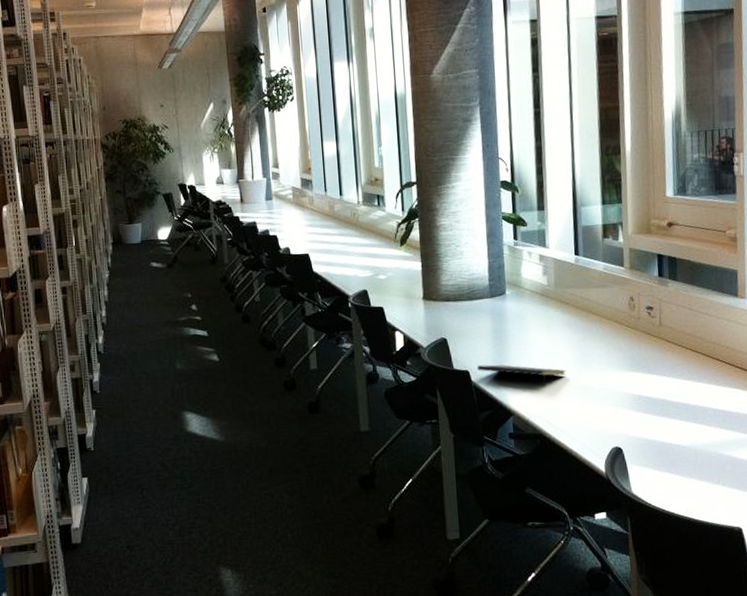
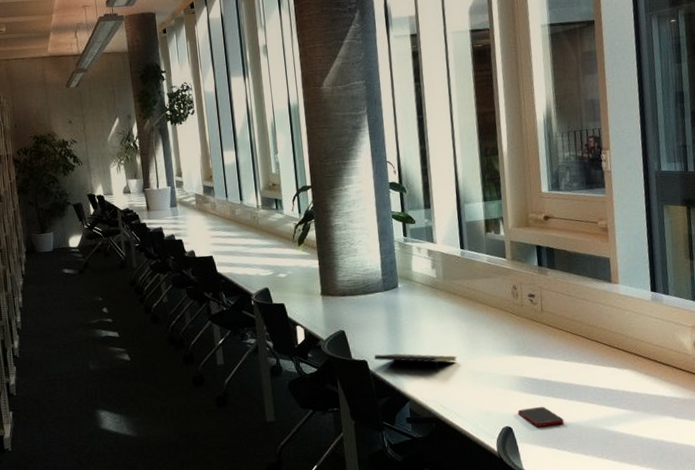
cell phone: none [629,427,679,449] -> present [517,407,564,427]

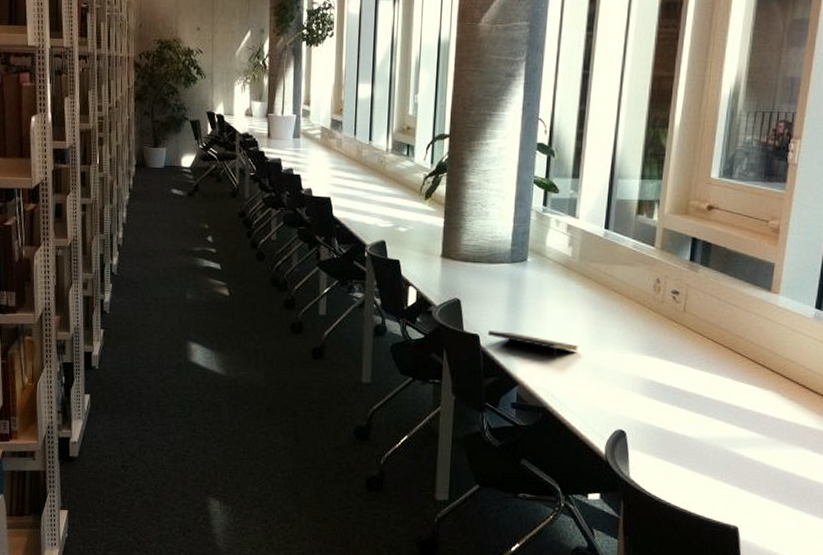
cell phone: present [517,407,564,427] -> none [635,414,686,437]

